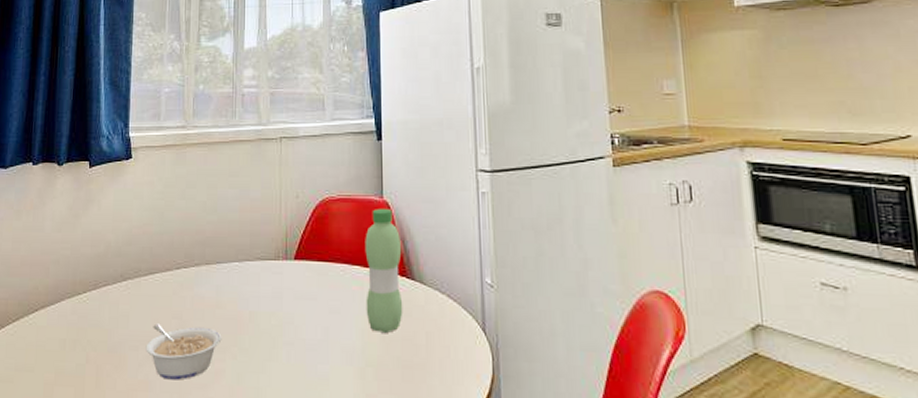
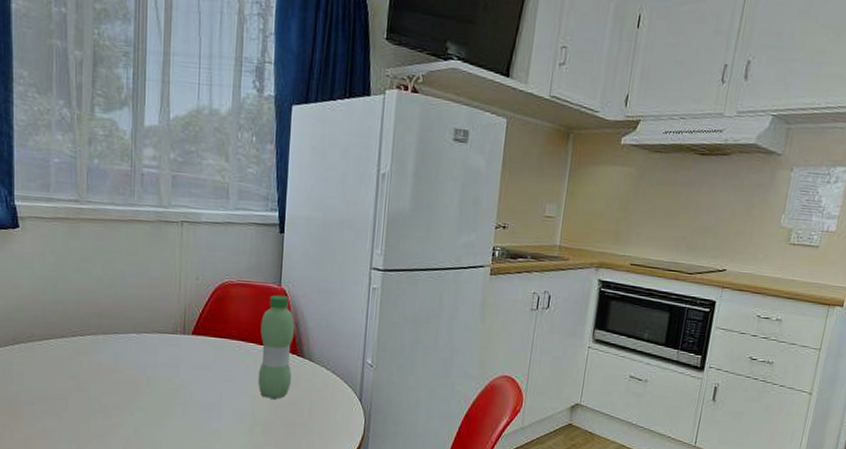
legume: present [145,323,222,380] -> none [42,383,120,431]

